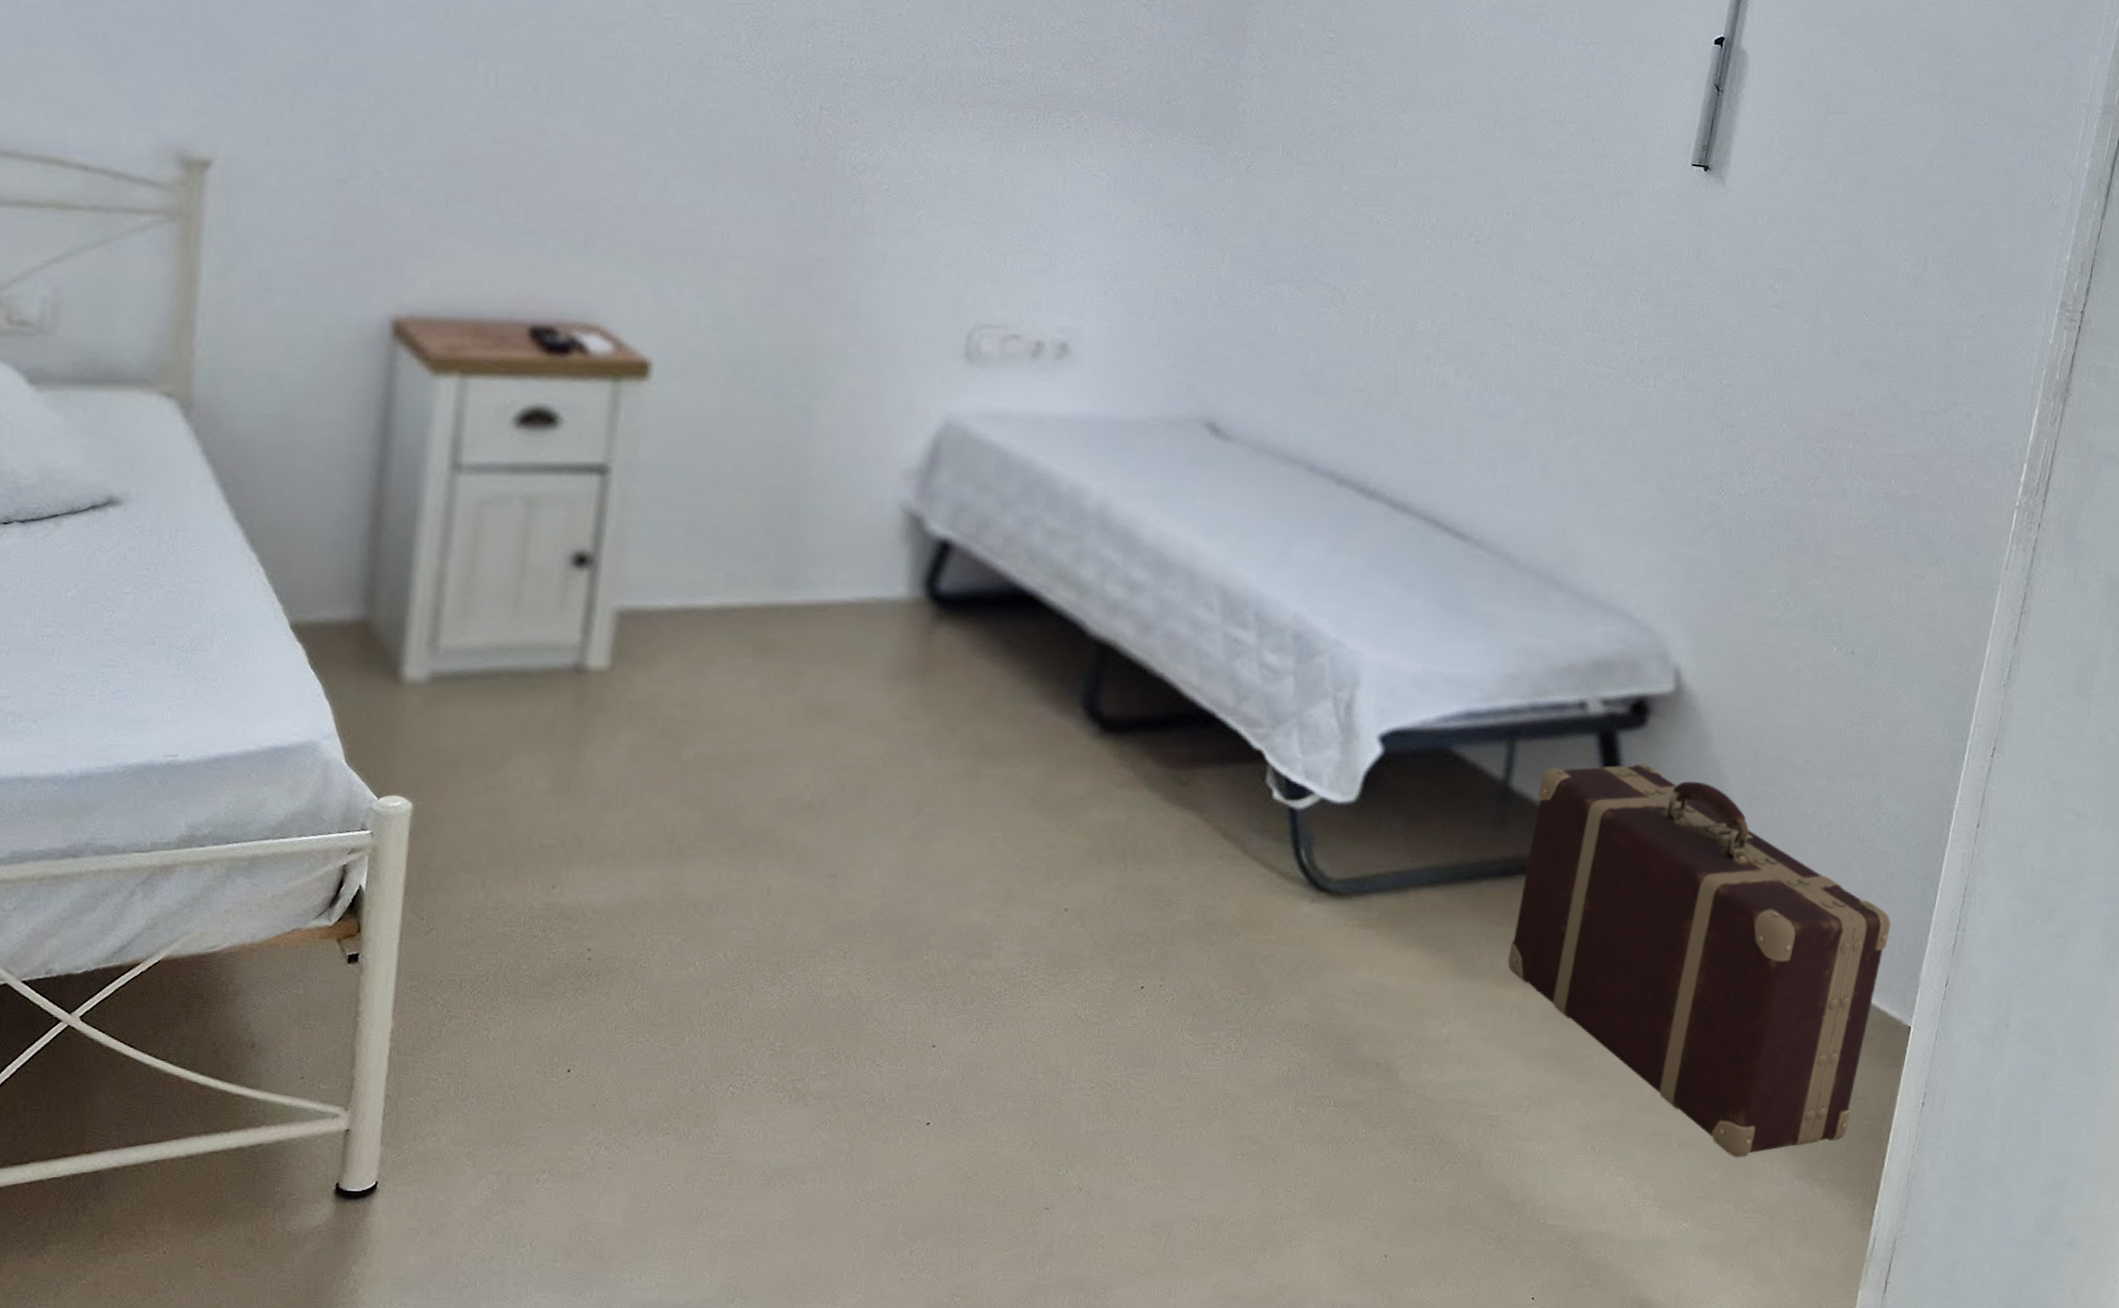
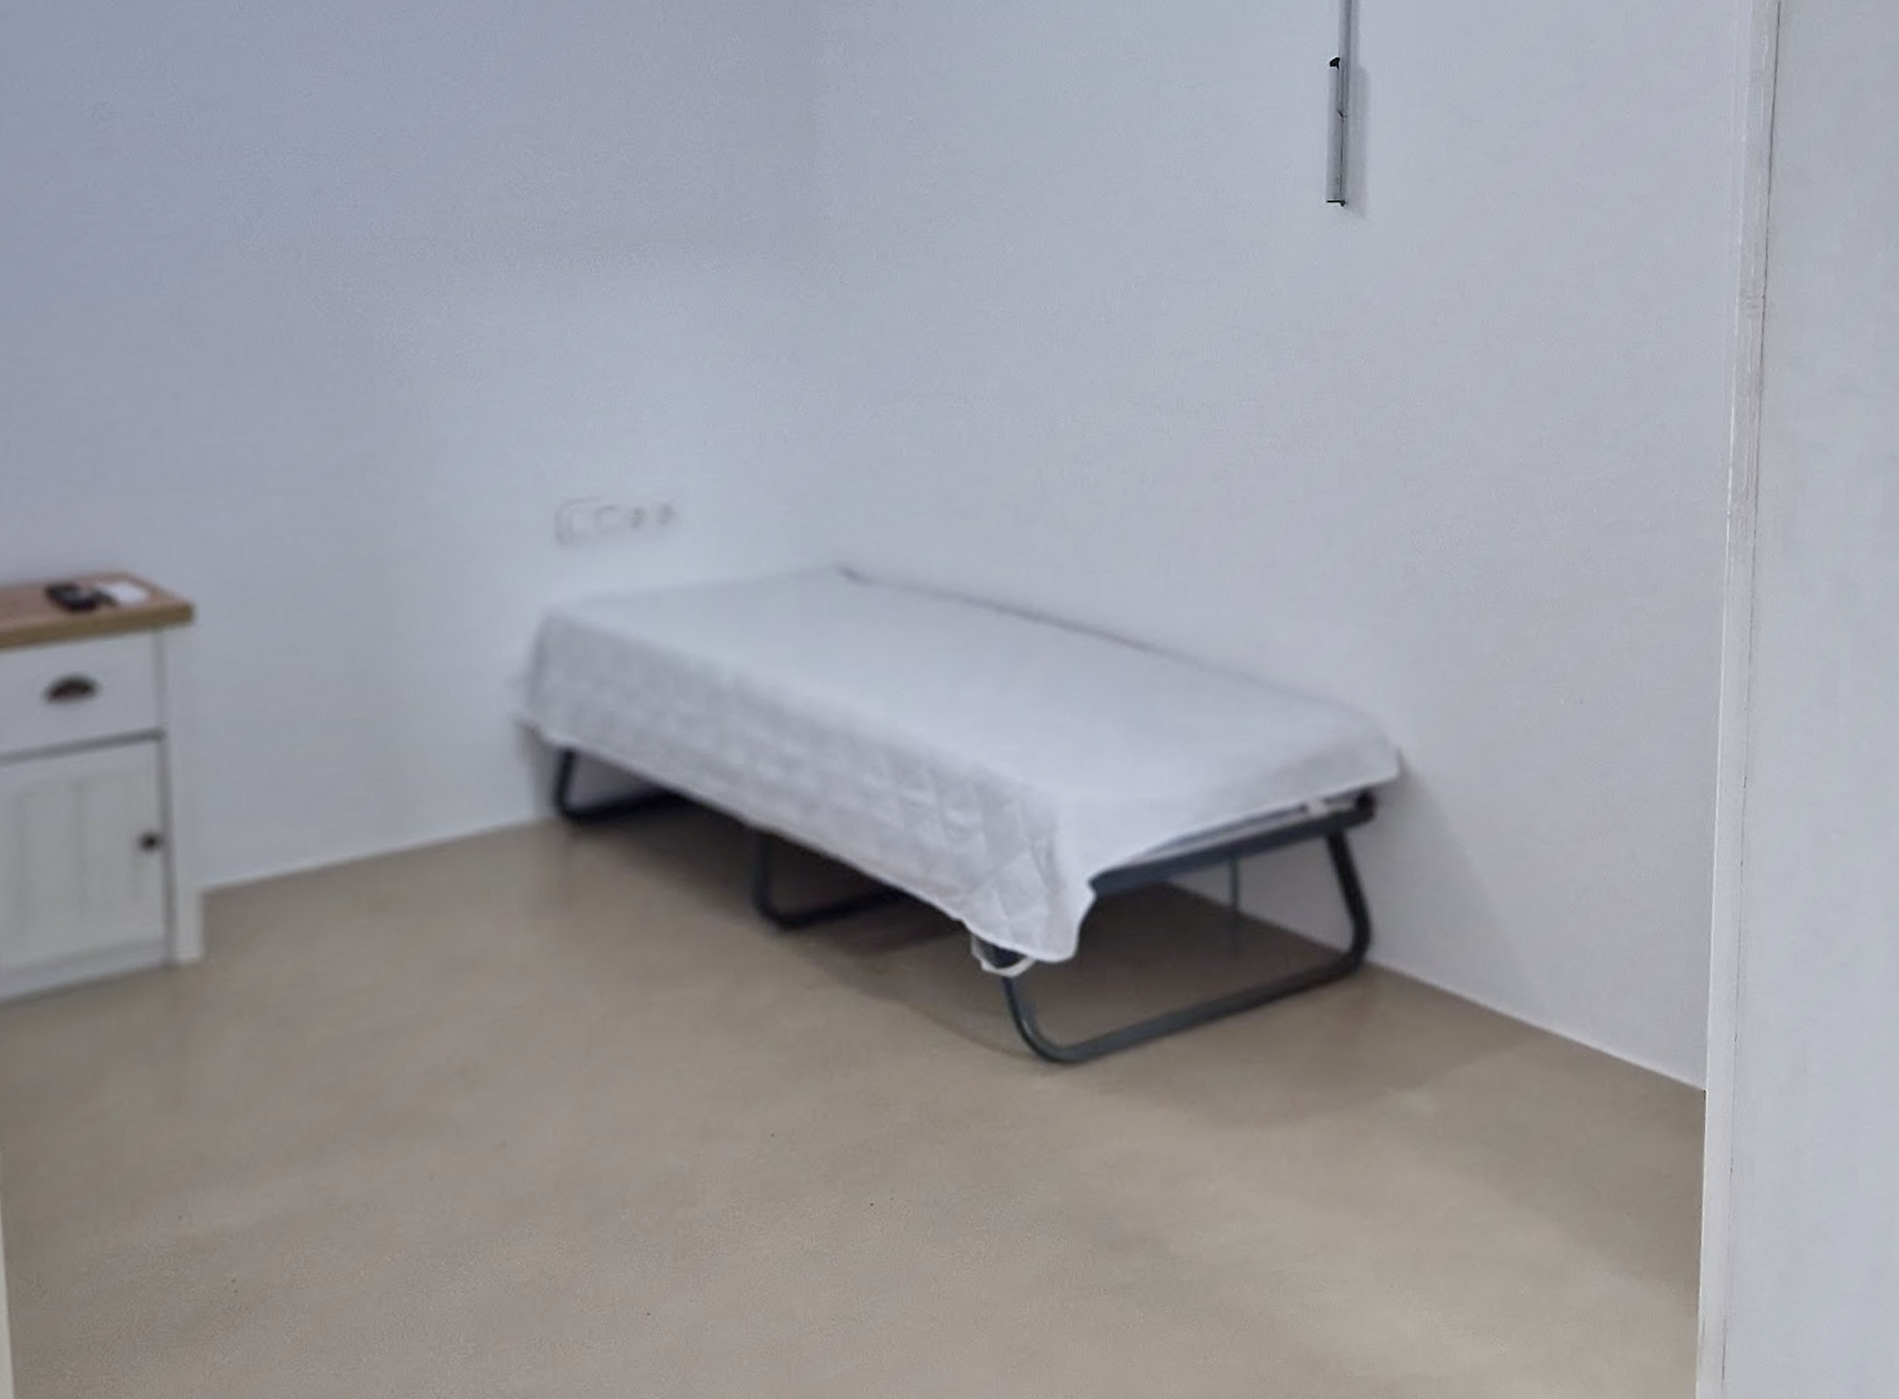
suitcase: present [1507,763,1891,1157] -> none [1267,860,1668,1266]

